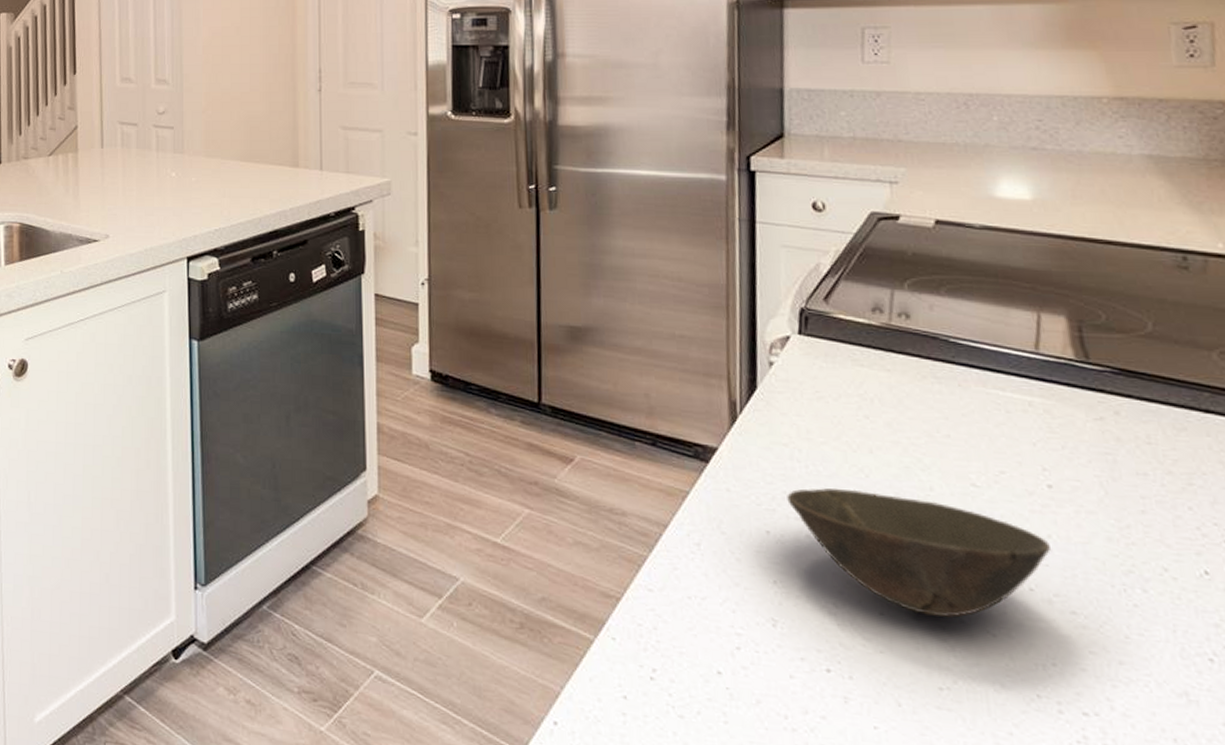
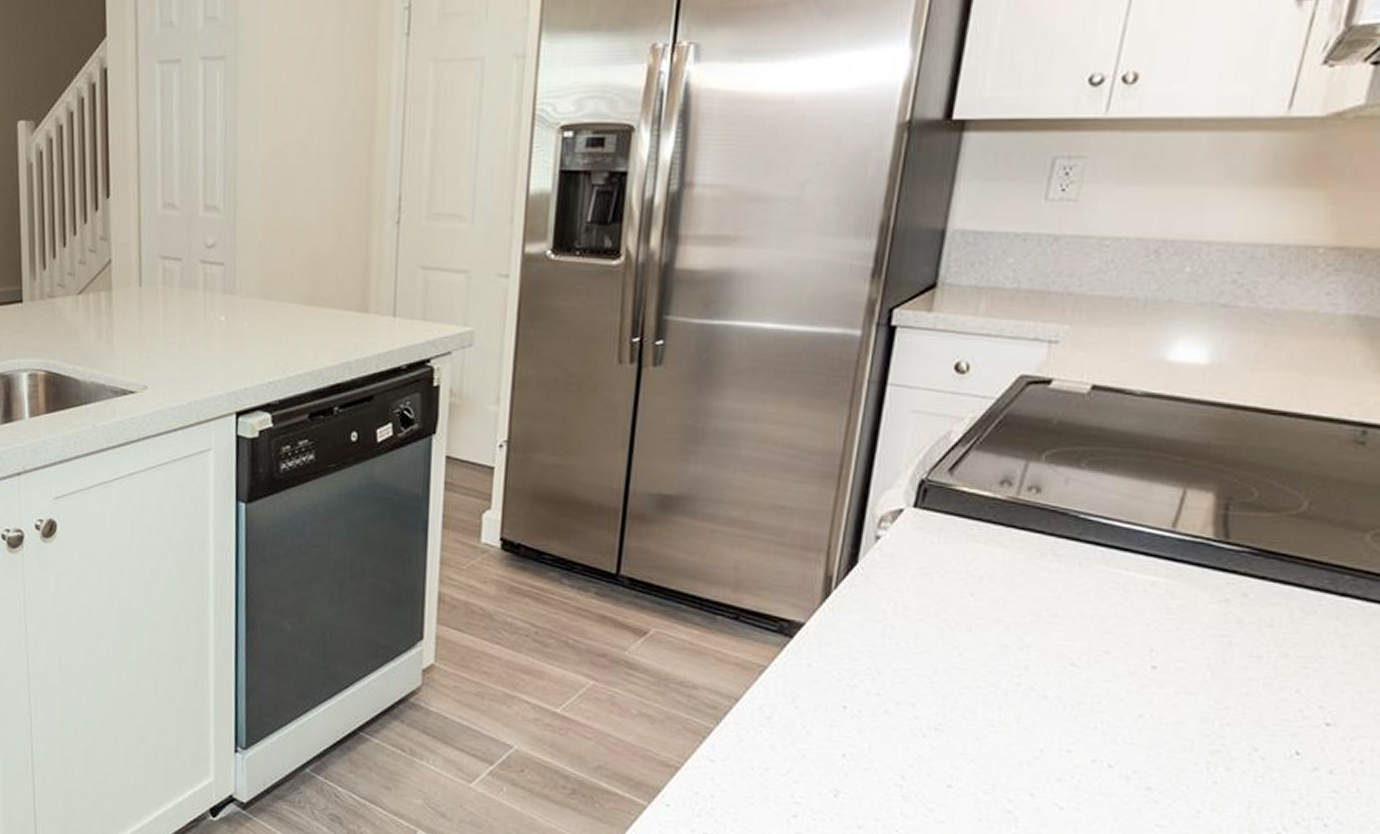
bowl: present [787,487,1052,618] -> none [871,665,1141,791]

